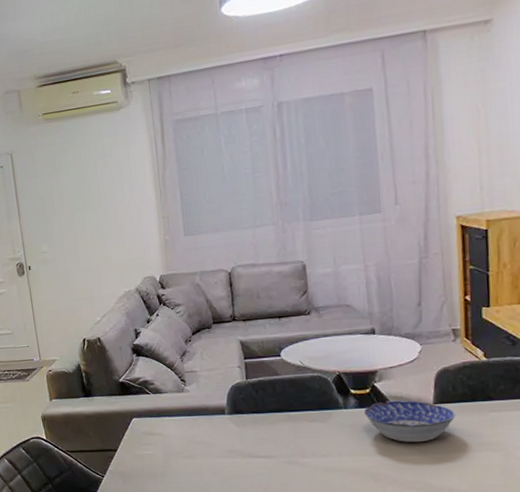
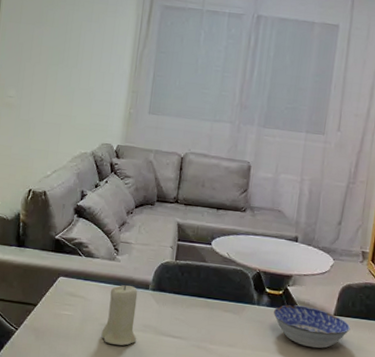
candle: none [186,413,225,475] -> present [101,284,138,346]

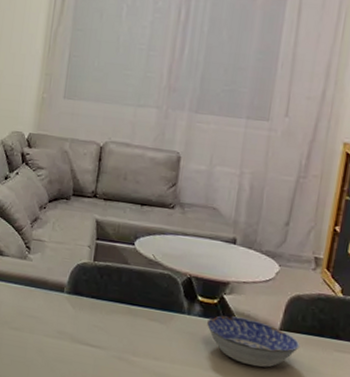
candle: present [101,284,138,346] -> none [11,285,52,353]

